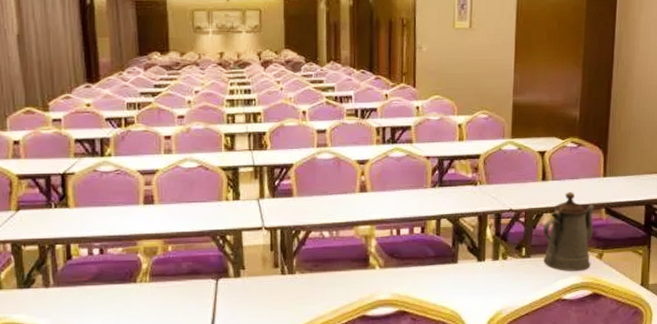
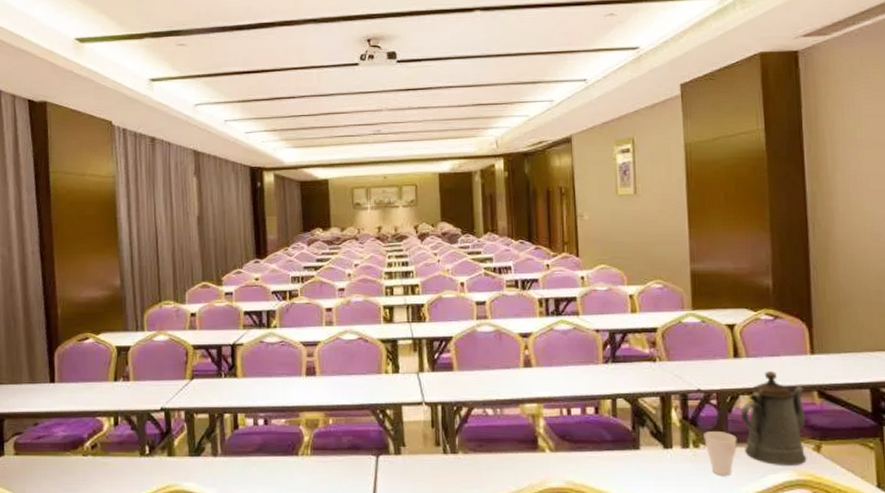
cup: none [511,245,538,283] -> present [704,431,737,477]

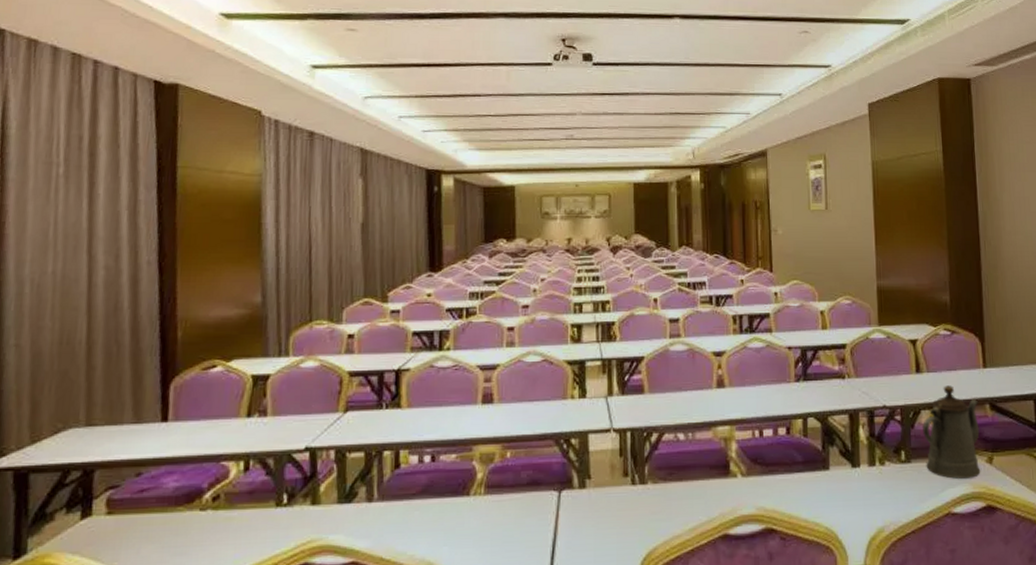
cup: present [704,431,737,477] -> none [889,447,920,493]

